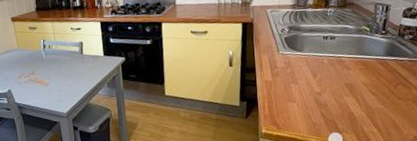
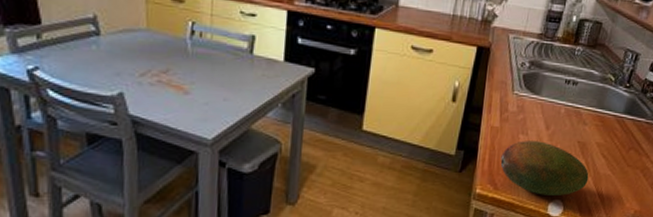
fruit: none [278,87,362,130] -> present [500,141,589,196]

